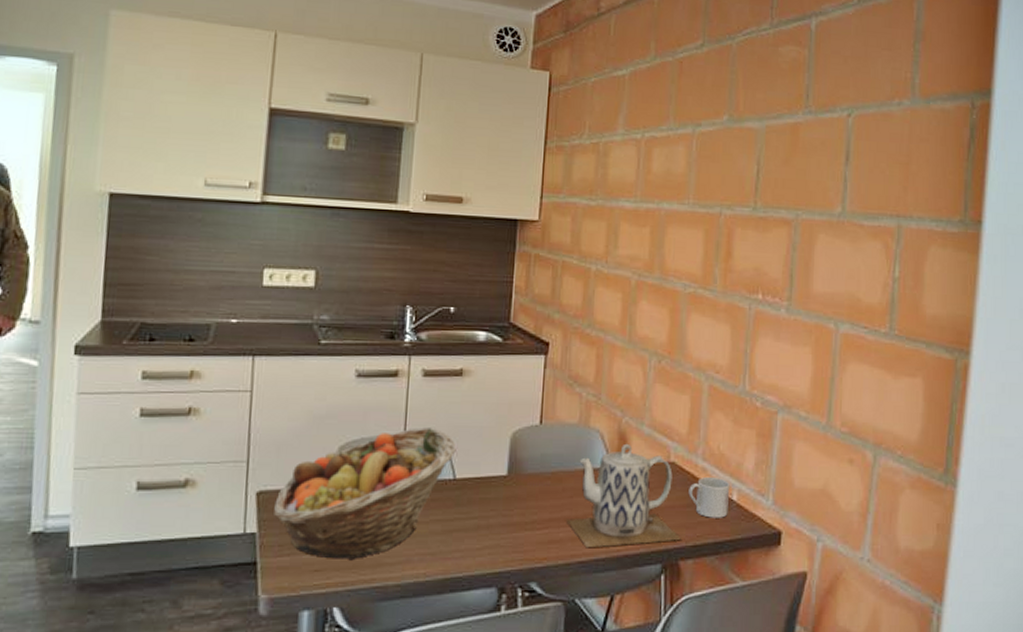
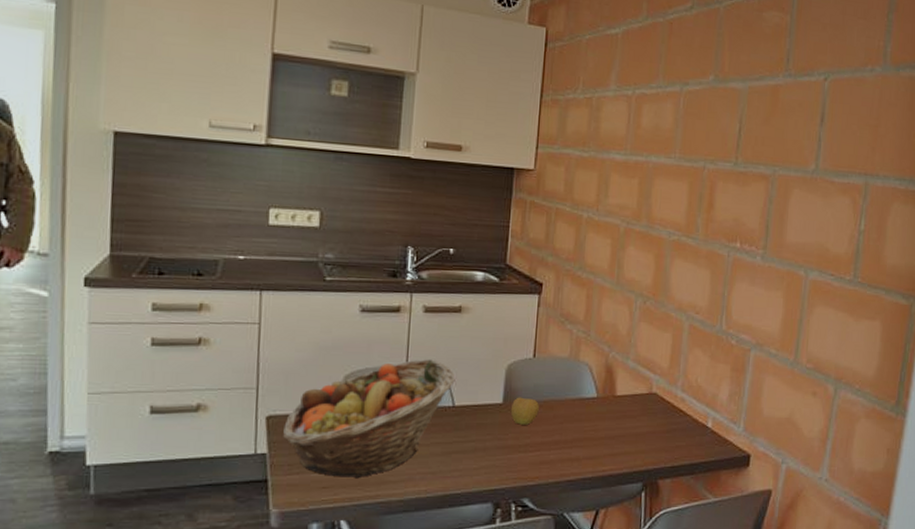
apple: none [515,468,547,499] -> present [510,397,539,425]
teapot: present [566,443,681,548] -> none [557,375,661,469]
mug: present [688,476,730,518] -> none [668,406,706,443]

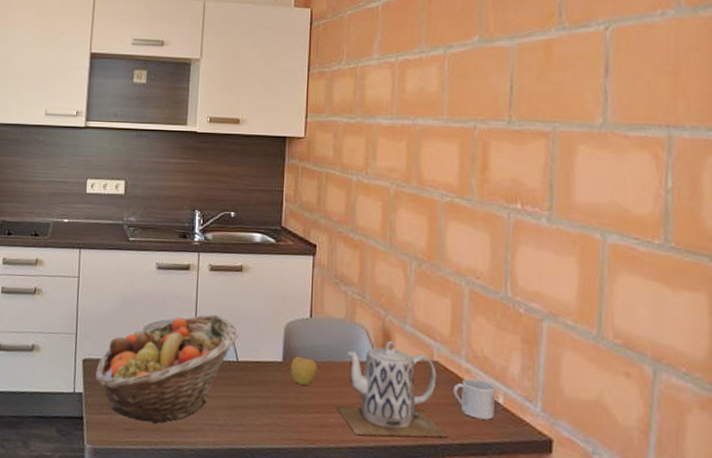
teapot: none [557,375,661,469] -> present [336,340,447,438]
mug: none [668,406,706,443] -> present [453,377,496,420]

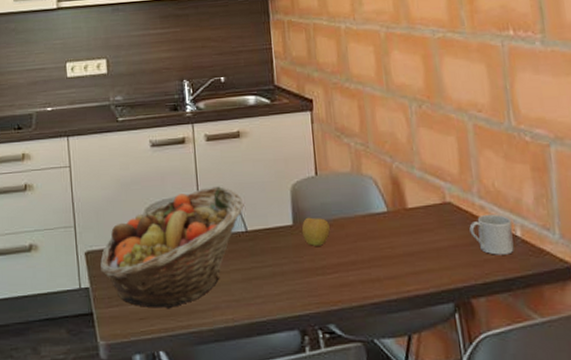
teapot: present [336,340,447,438] -> none [354,187,470,290]

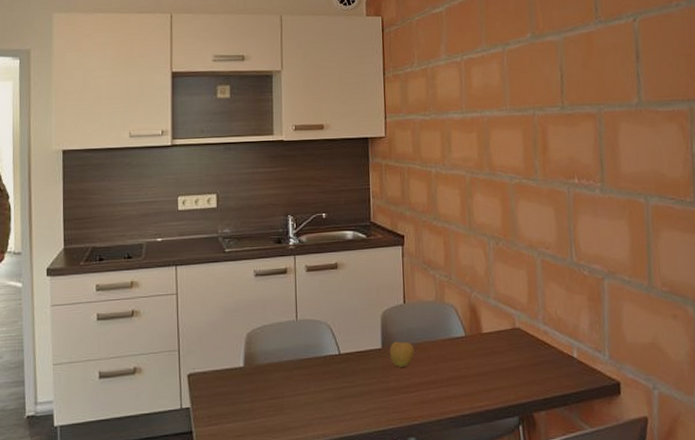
fruit basket: present [100,186,244,309] -> none [201,313,339,427]
mug: present [469,214,514,255] -> none [534,338,571,374]

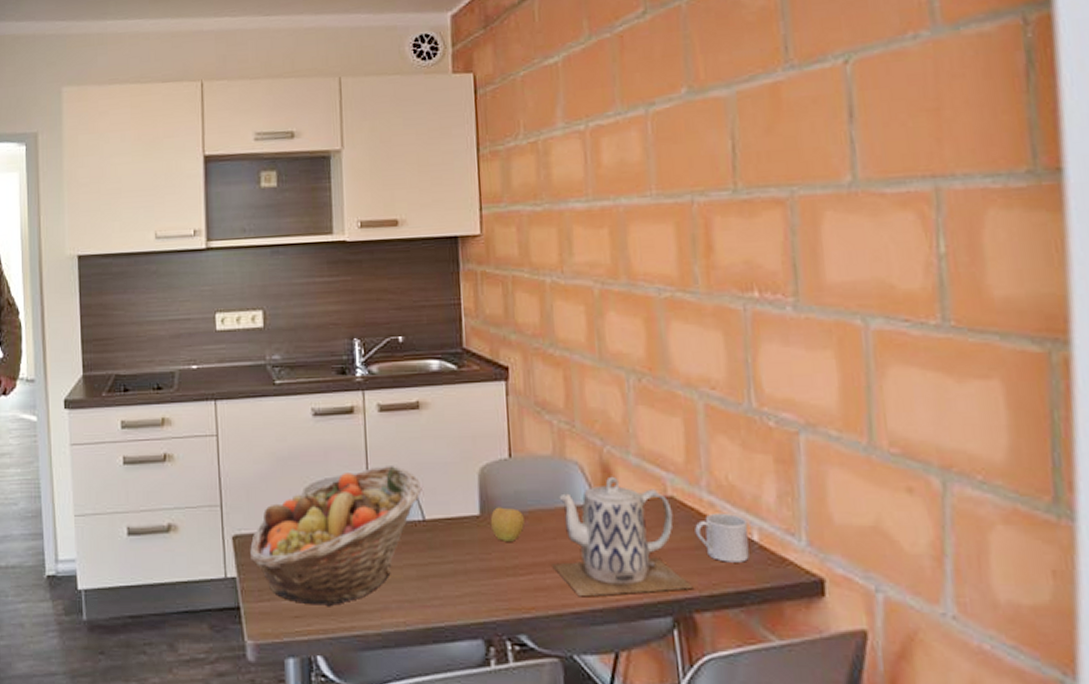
fruit basket: none [201,313,339,427] -> present [249,466,422,607]
teapot: none [434,314,533,406] -> present [552,476,693,597]
mug: none [534,338,571,374] -> present [695,512,749,563]

